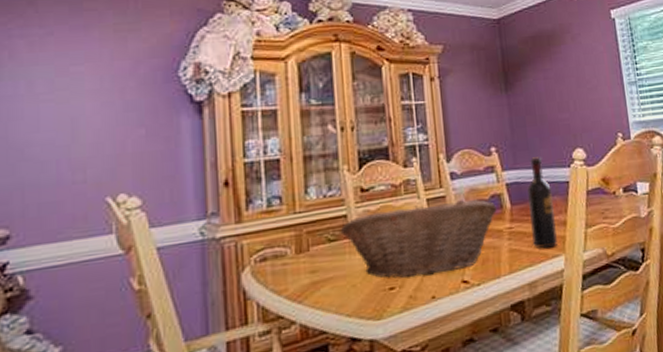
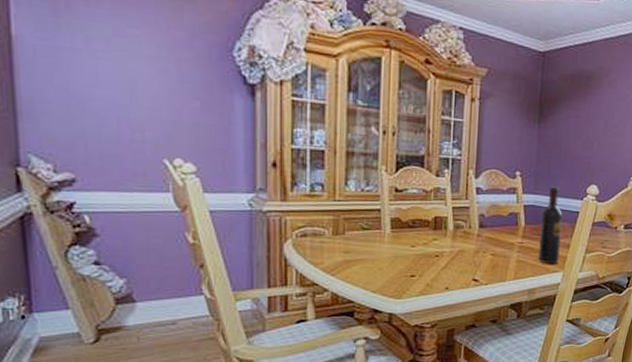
fruit basket: present [340,199,497,278] -> none [373,211,512,270]

